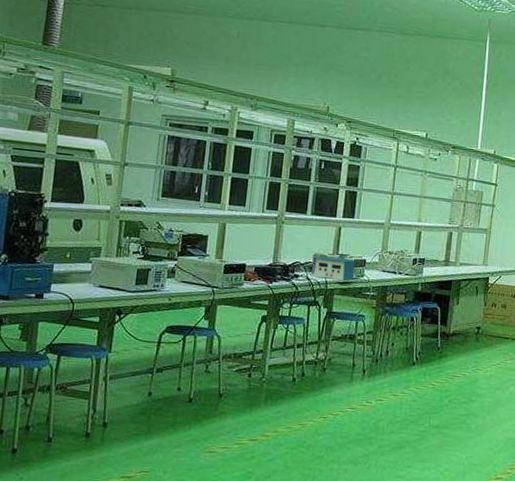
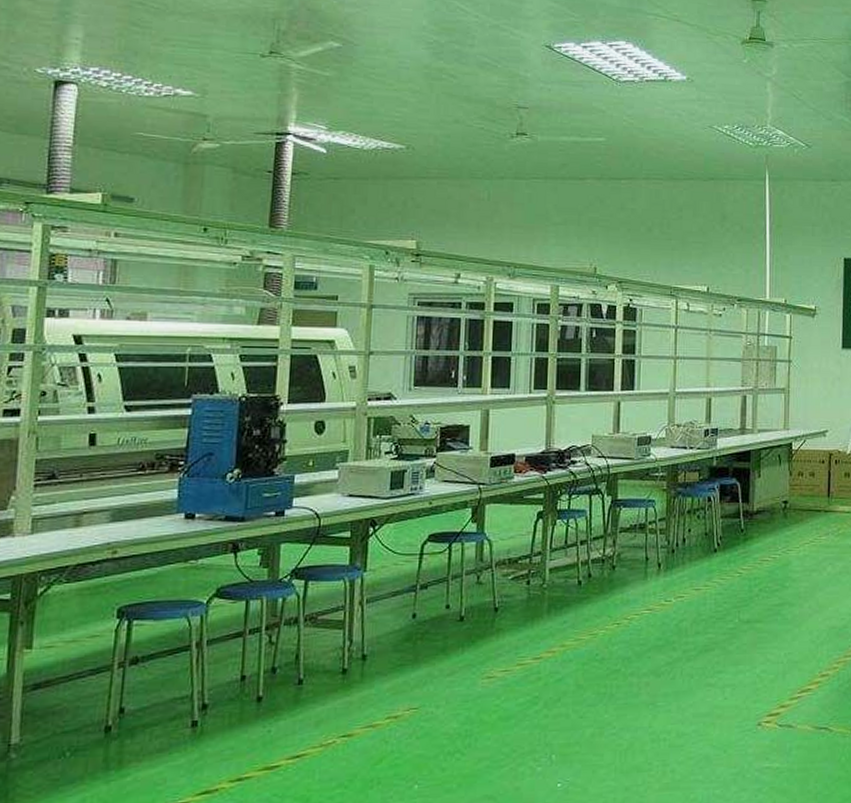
power supply: present [313,256,355,281] -> none [593,436,639,463]

